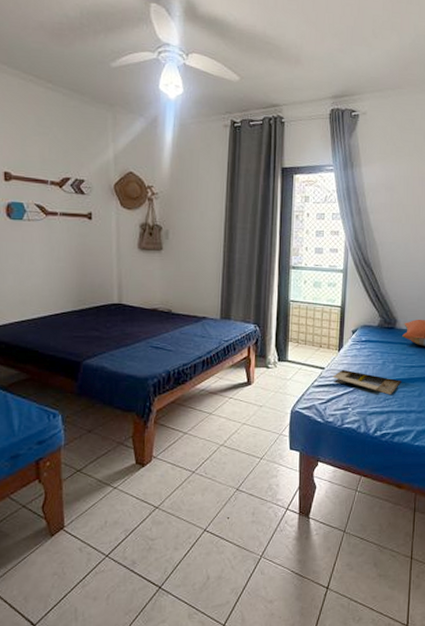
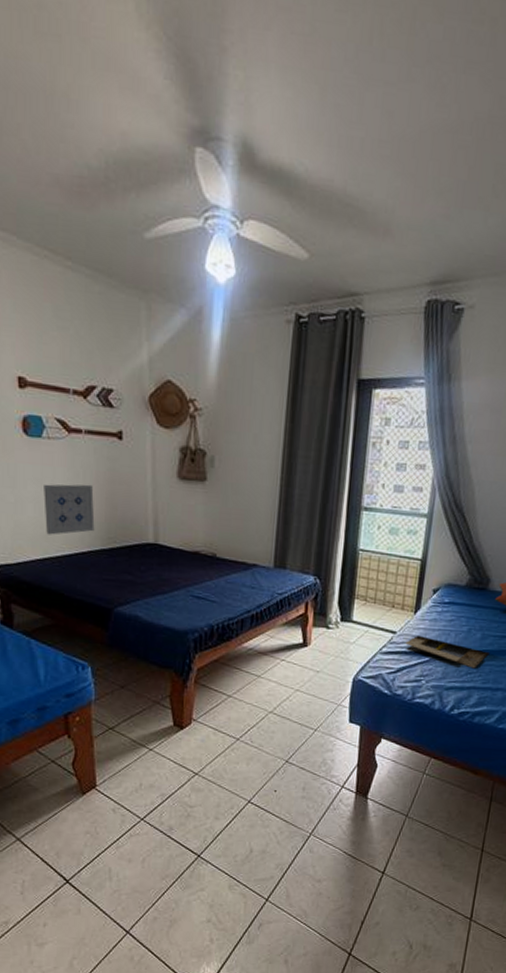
wall art: none [23,256,67,301] -> present [43,484,95,535]

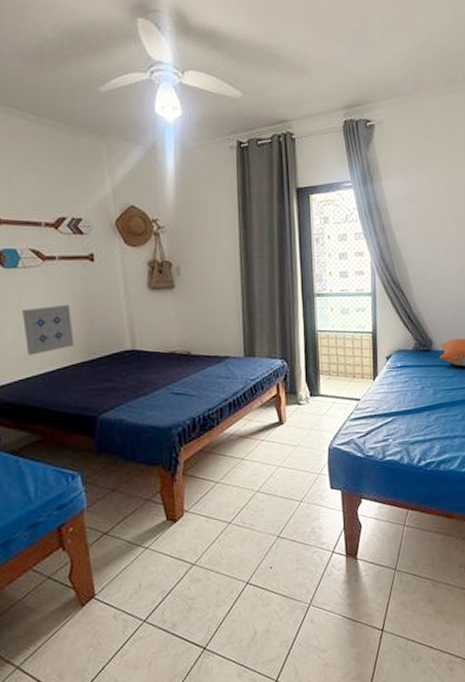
serving tray: present [405,634,490,669] -> none [369,398,443,422]

